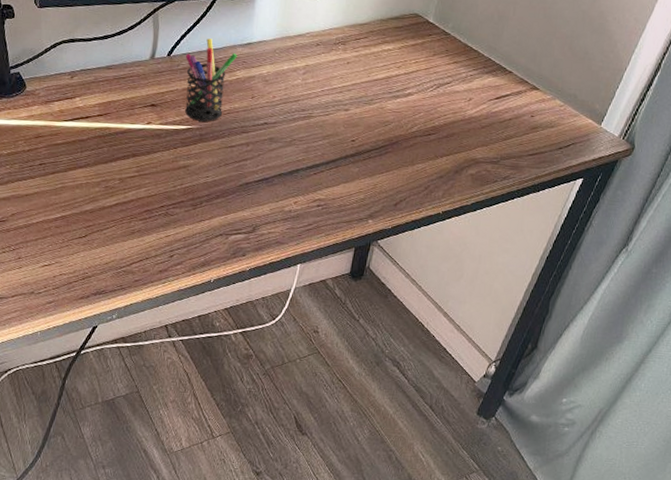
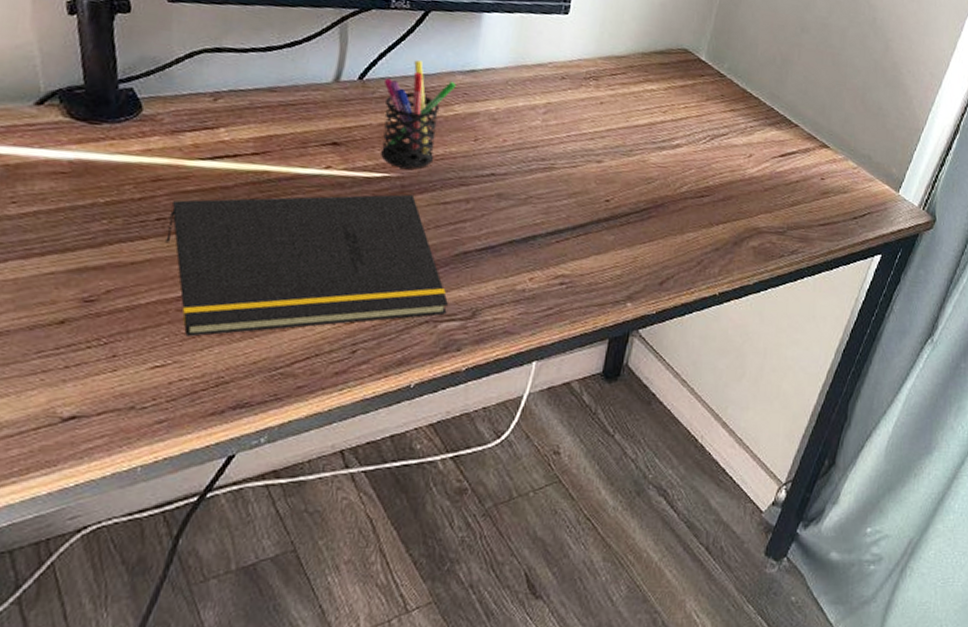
notepad: none [46,141,236,245] -> present [165,194,449,337]

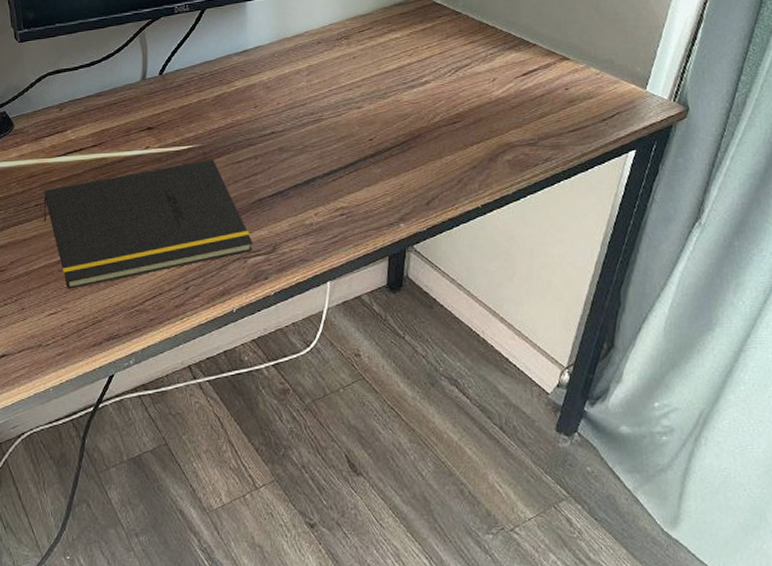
pen holder: present [381,60,456,169] -> none [178,51,234,139]

